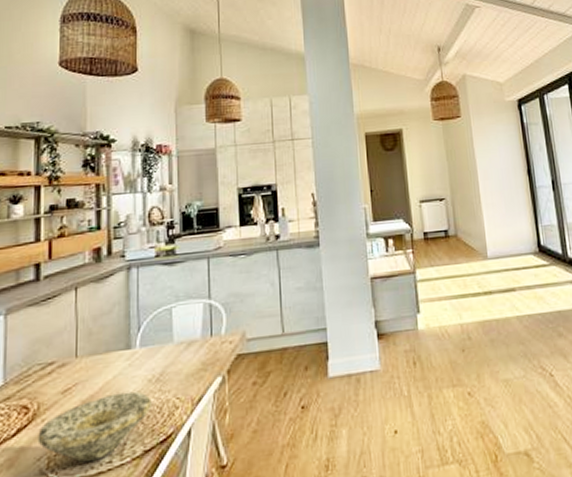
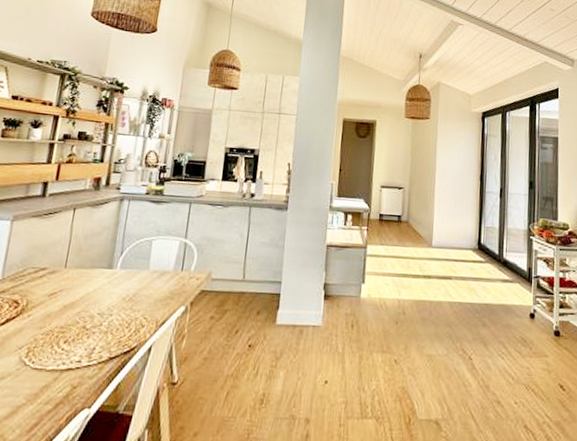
bowl: present [37,391,151,463] -> none [21,304,123,359]

